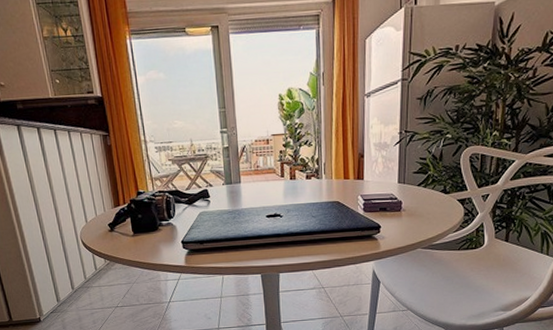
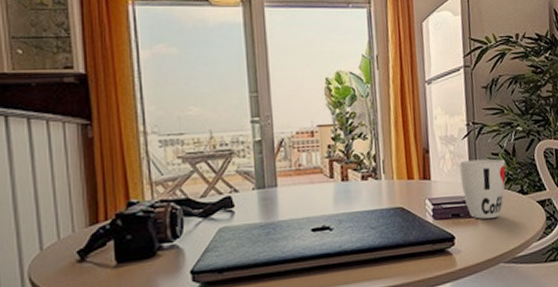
cup: none [390,162,432,213] -> present [459,158,506,219]

